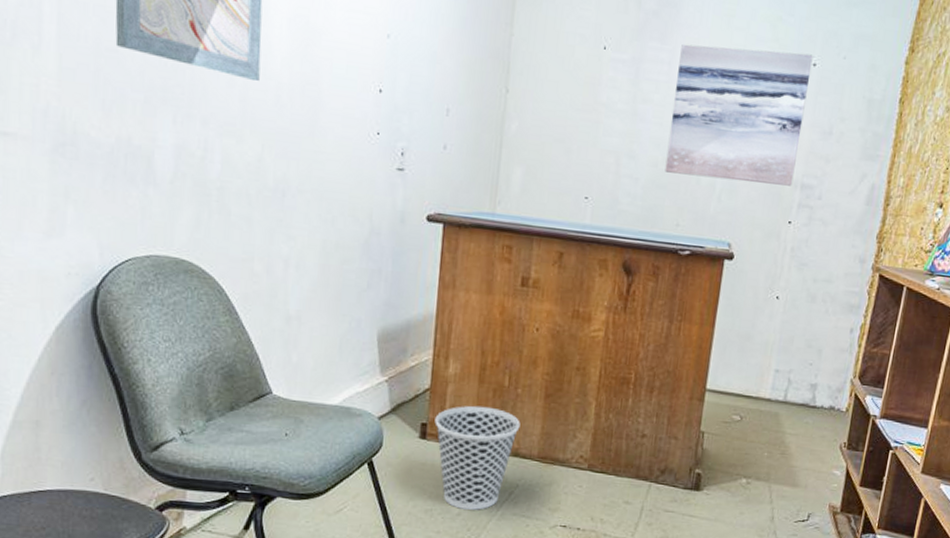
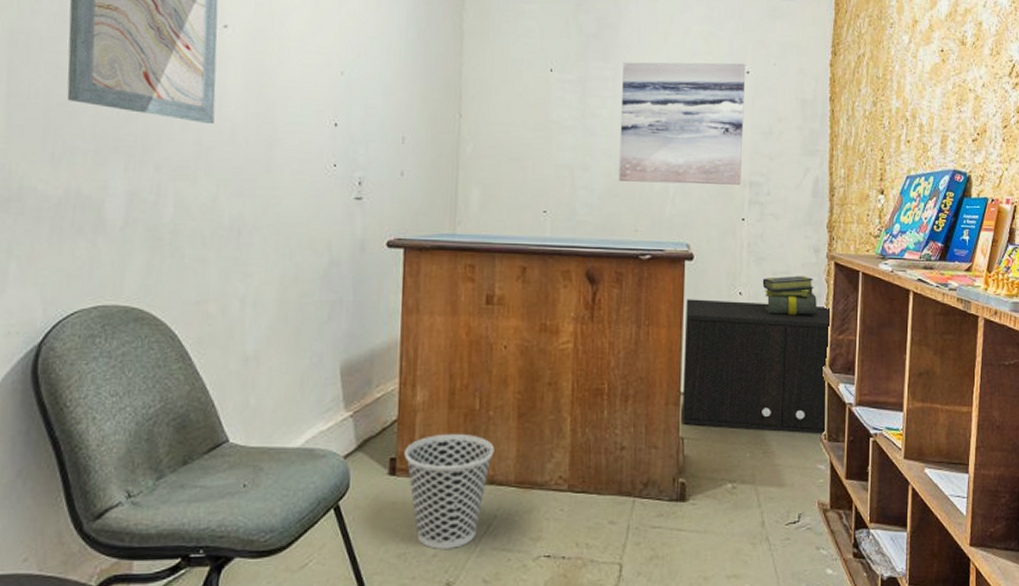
storage cabinet: none [705,298,868,442] -> present [682,299,830,434]
stack of books: none [801,284,856,326] -> present [762,276,817,316]

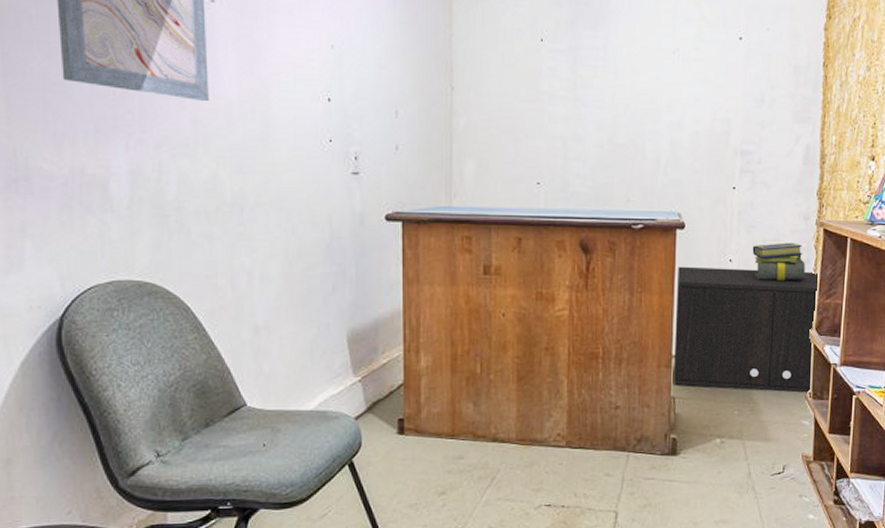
wastebasket: present [404,433,494,549] -> none [411,395,496,500]
wall art: present [618,62,746,185] -> none [611,28,739,154]

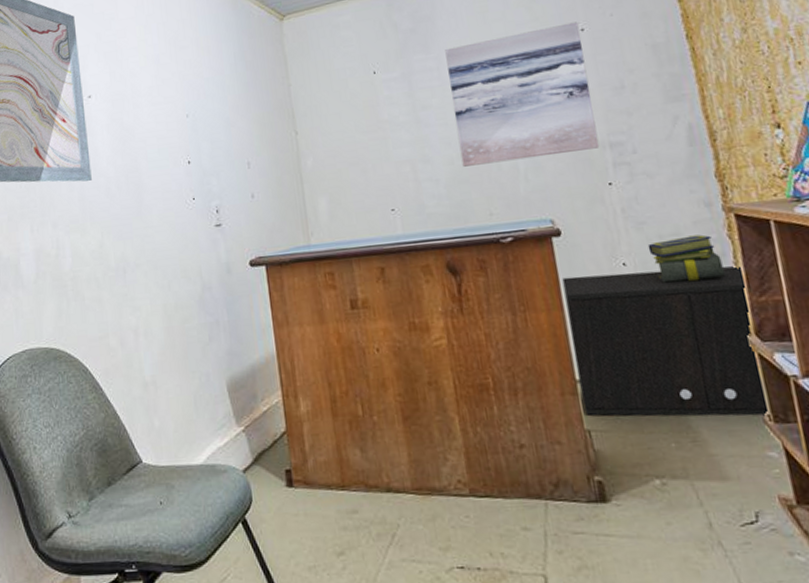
wall art: none [611,28,739,154] -> present [445,21,600,167]

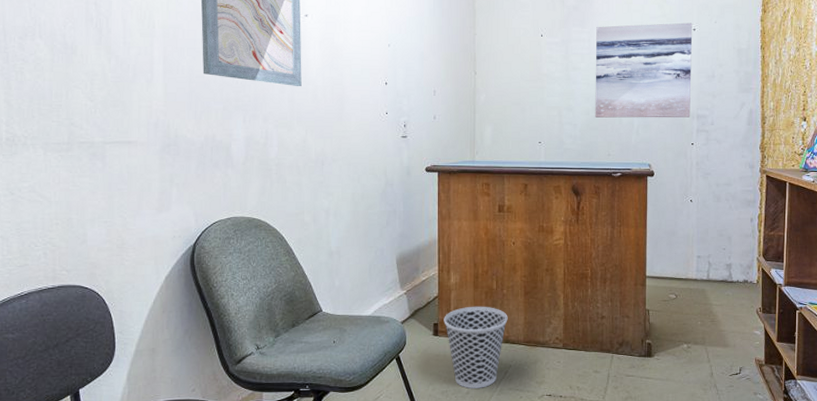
wastebasket: none [297,441,386,561] -> present [444,306,508,388]
storage cabinet: present [562,266,767,417] -> none [648,205,763,308]
stack of books: present [647,234,725,283] -> none [708,186,752,217]

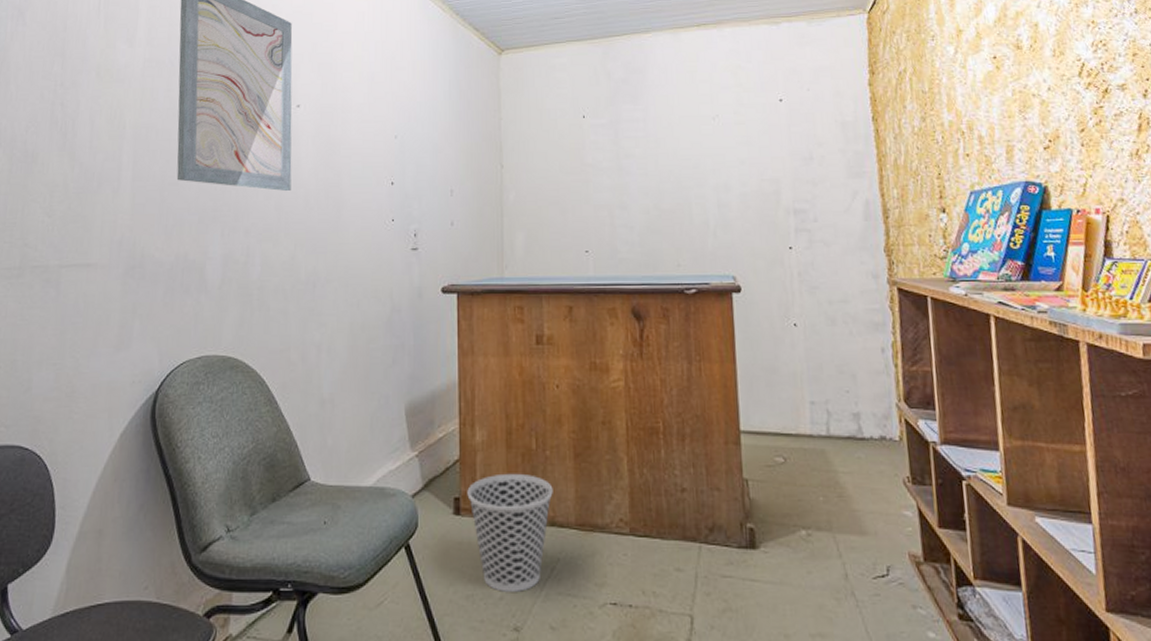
wall art: present [595,22,693,118] -> none [653,92,785,217]

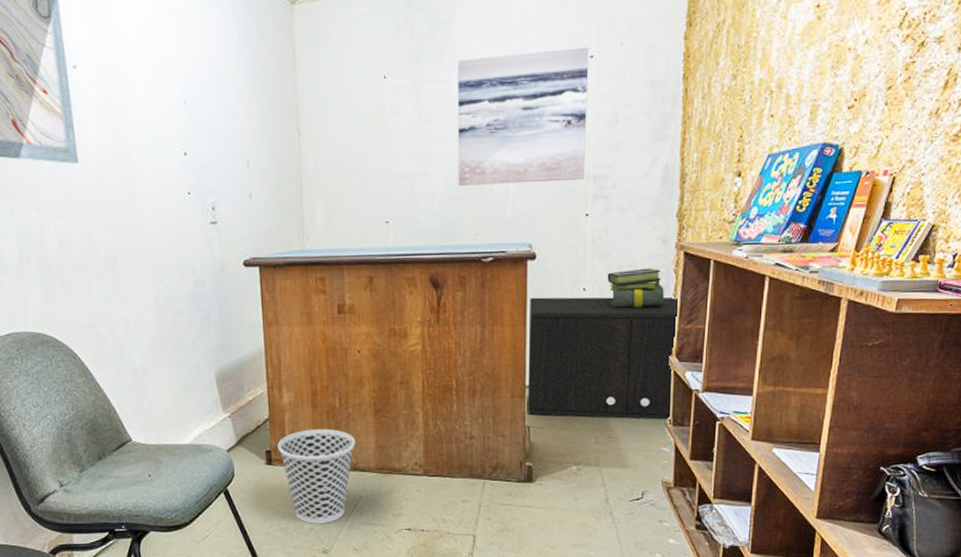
wall art: none [653,92,785,217] -> present [457,47,589,186]
storage cabinet: none [737,332,907,477] -> present [528,297,678,420]
stack of books: none [818,304,883,347] -> present [607,268,664,309]

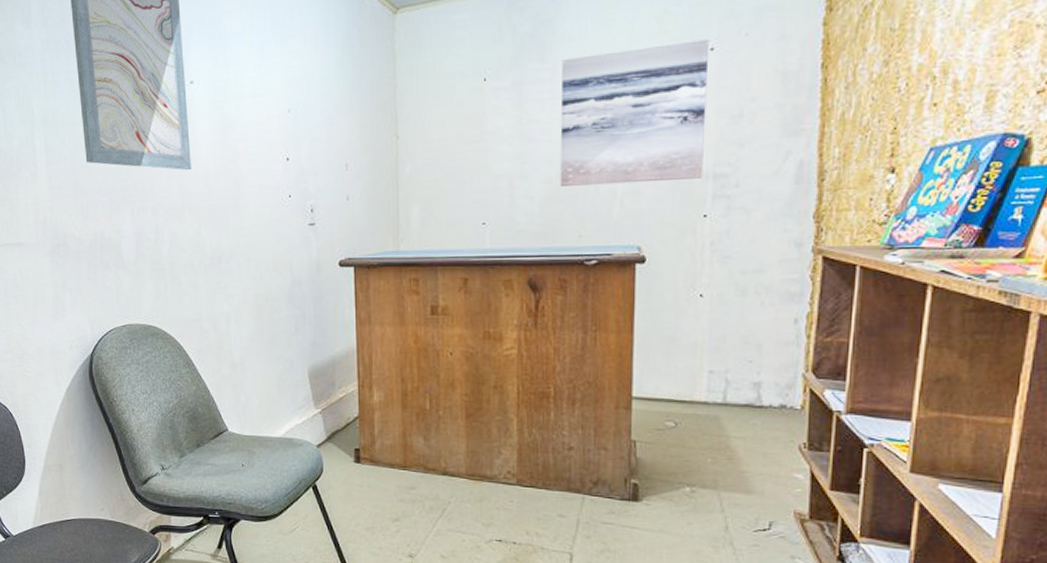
wastebasket: present [277,428,356,524] -> none [366,429,445,527]
storage cabinet: present [528,297,678,420] -> none [634,303,815,443]
stack of books: present [607,268,664,309] -> none [728,273,798,318]

